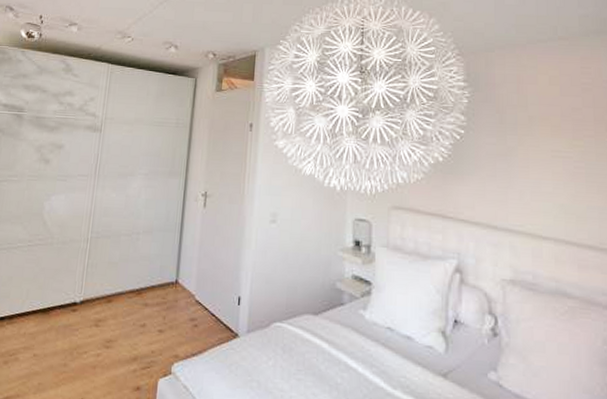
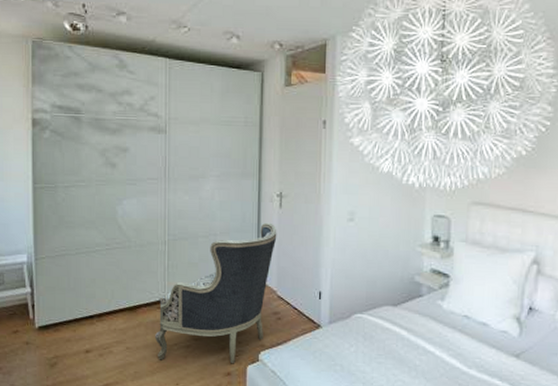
armchair: none [65,222,200,377] -> present [155,222,277,364]

